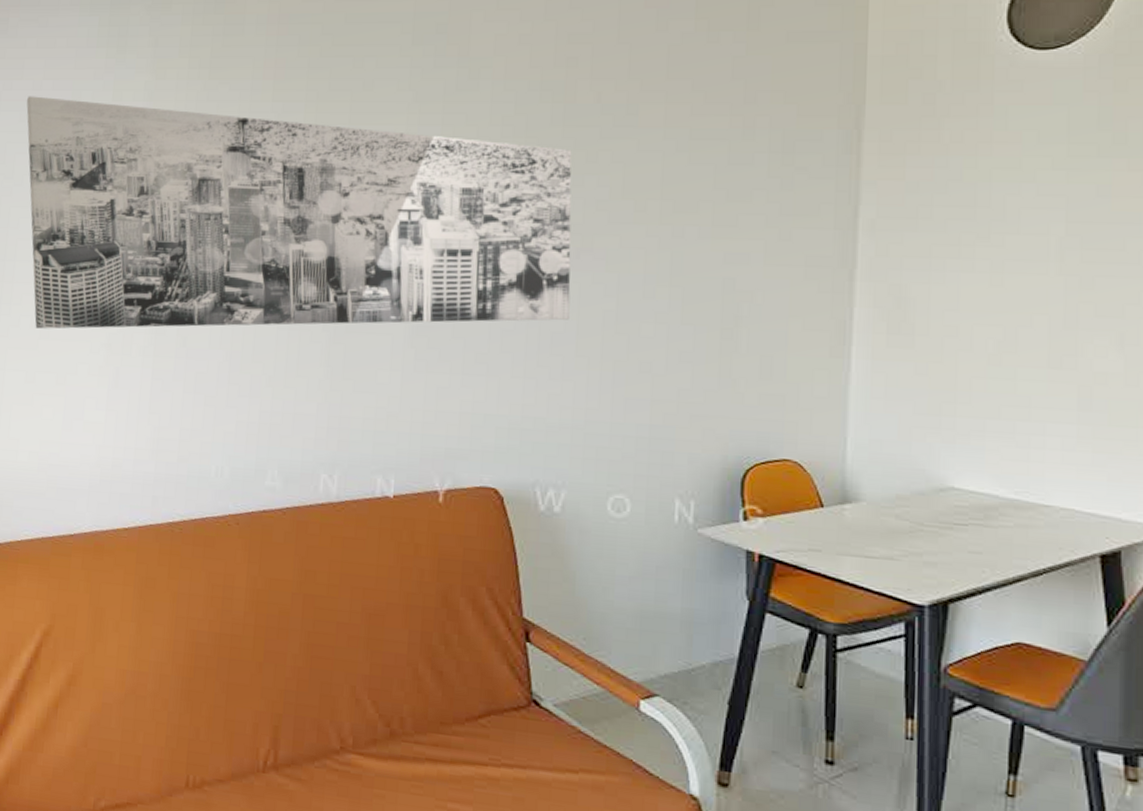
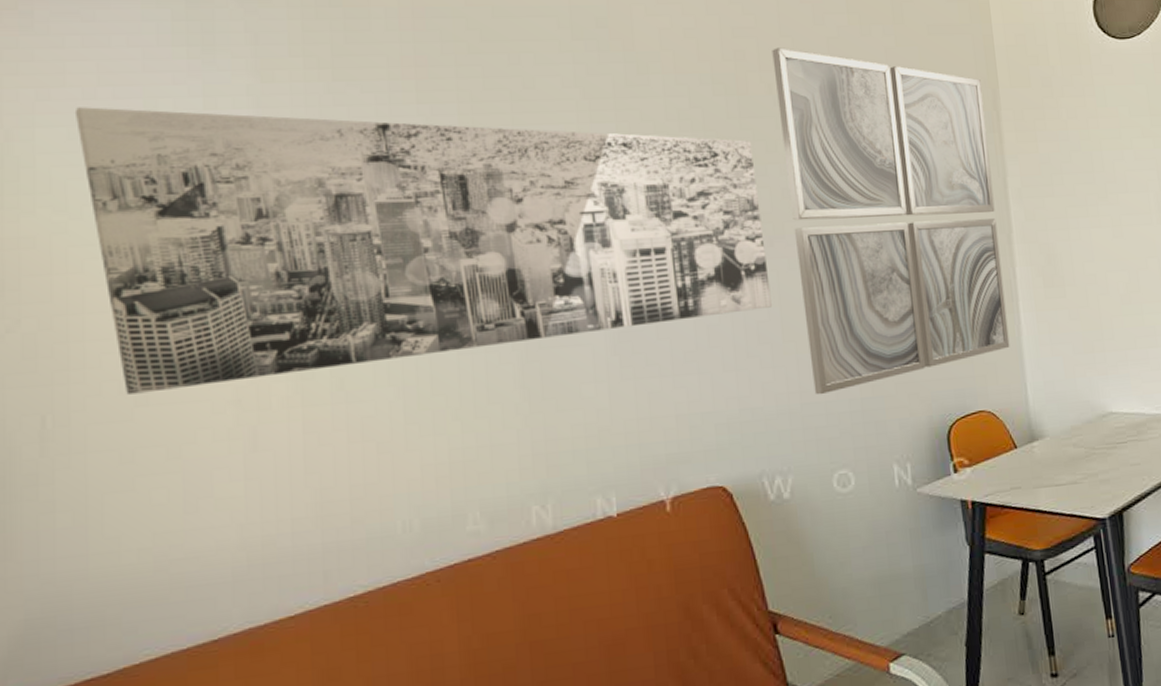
wall art: none [601,55,844,415] -> present [772,47,1010,395]

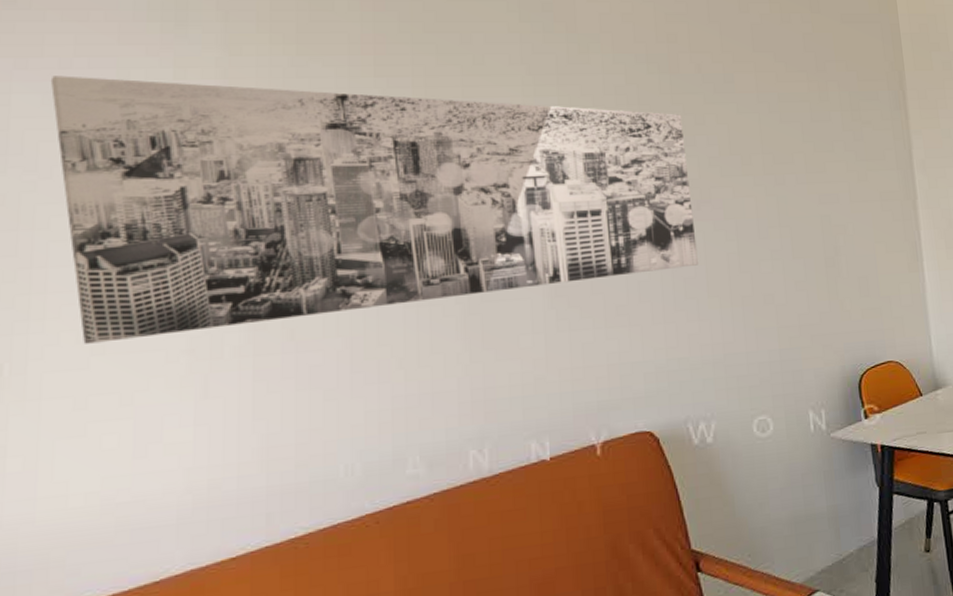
wall art: present [772,47,1010,395] -> none [701,32,916,347]

